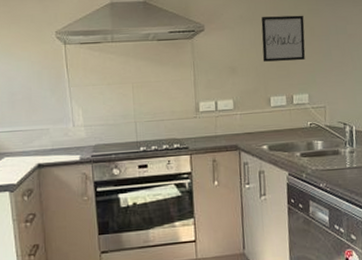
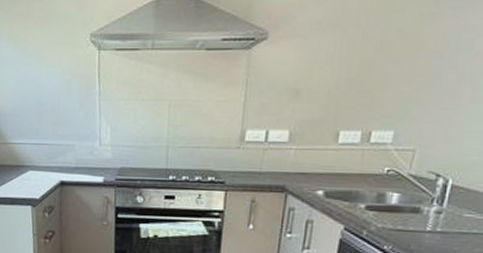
wall art: present [261,15,306,62] -> none [339,21,412,86]

